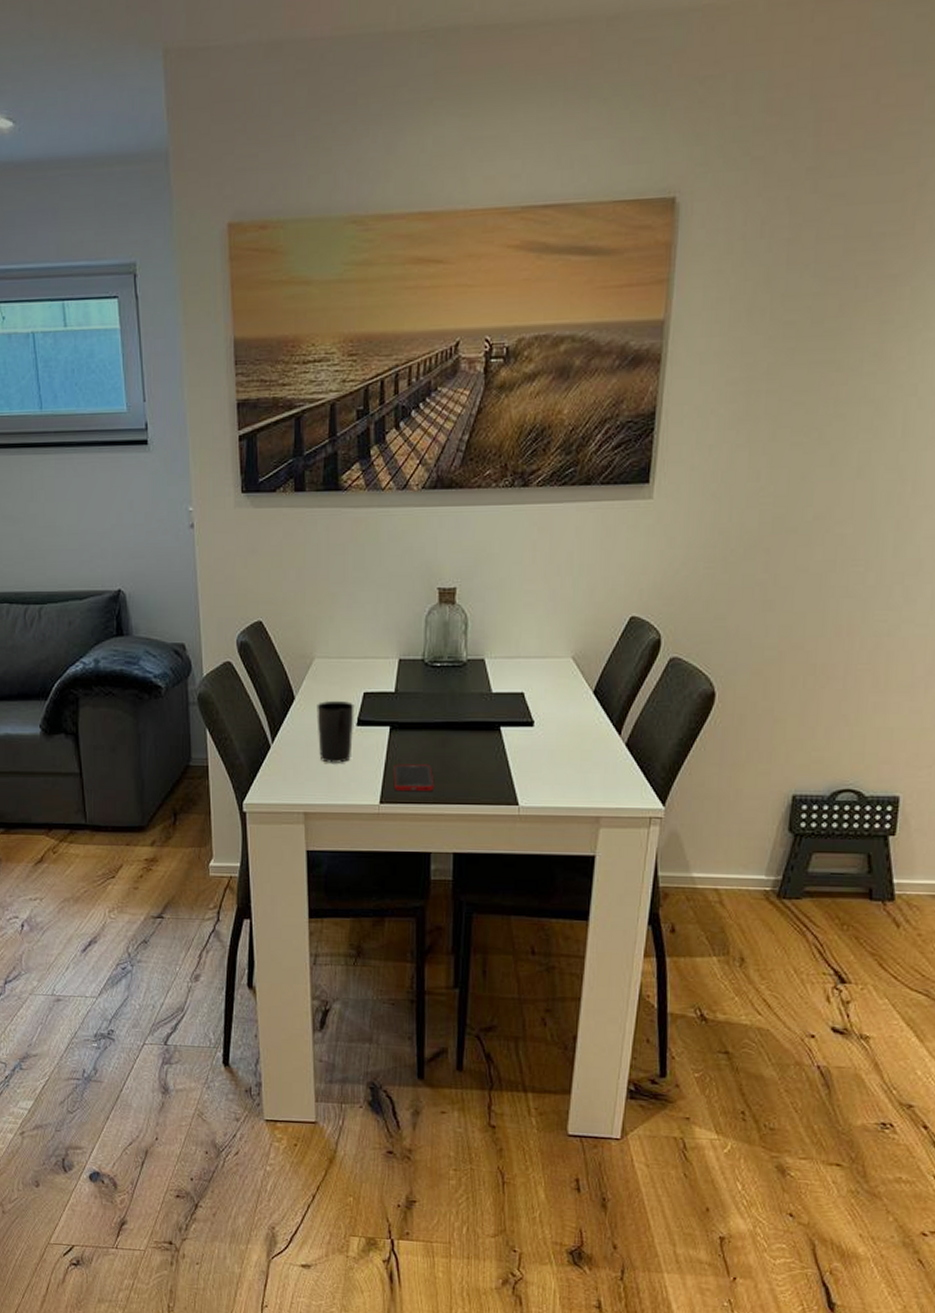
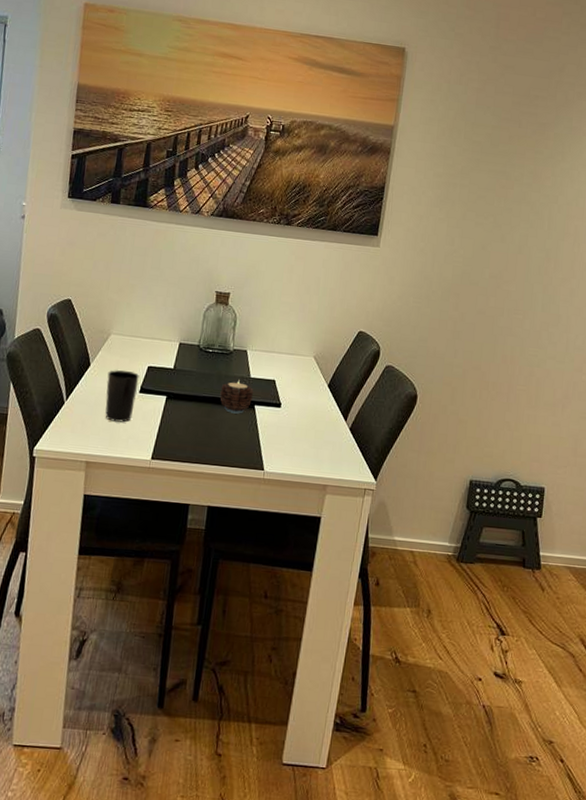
cell phone: present [393,764,435,792] -> none [164,427,198,452]
candle: none [455,697,498,739] -> present [219,380,254,414]

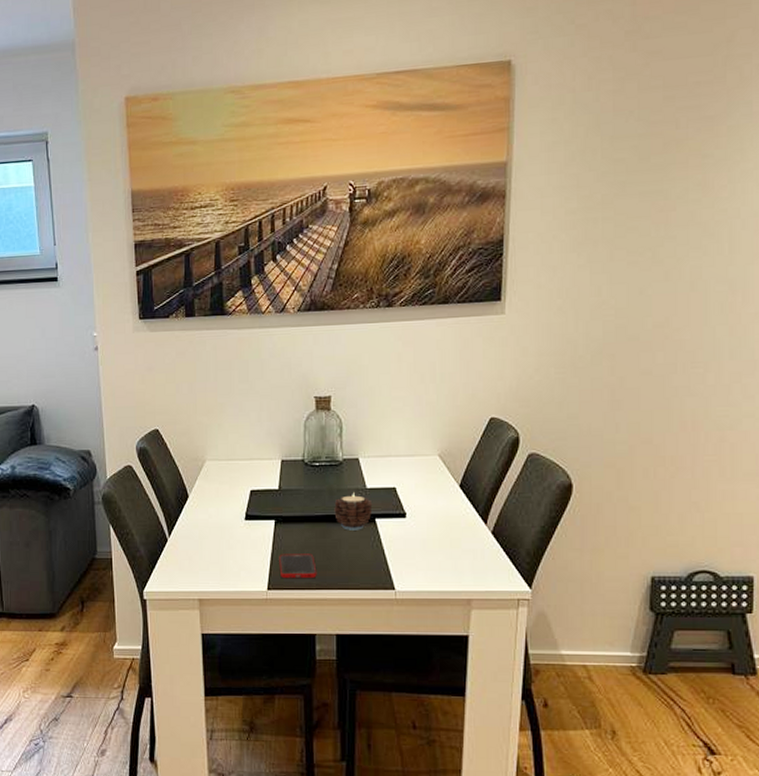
cup: present [105,369,140,422] -> none [208,497,243,554]
cell phone: none [164,427,198,452] -> present [279,554,317,579]

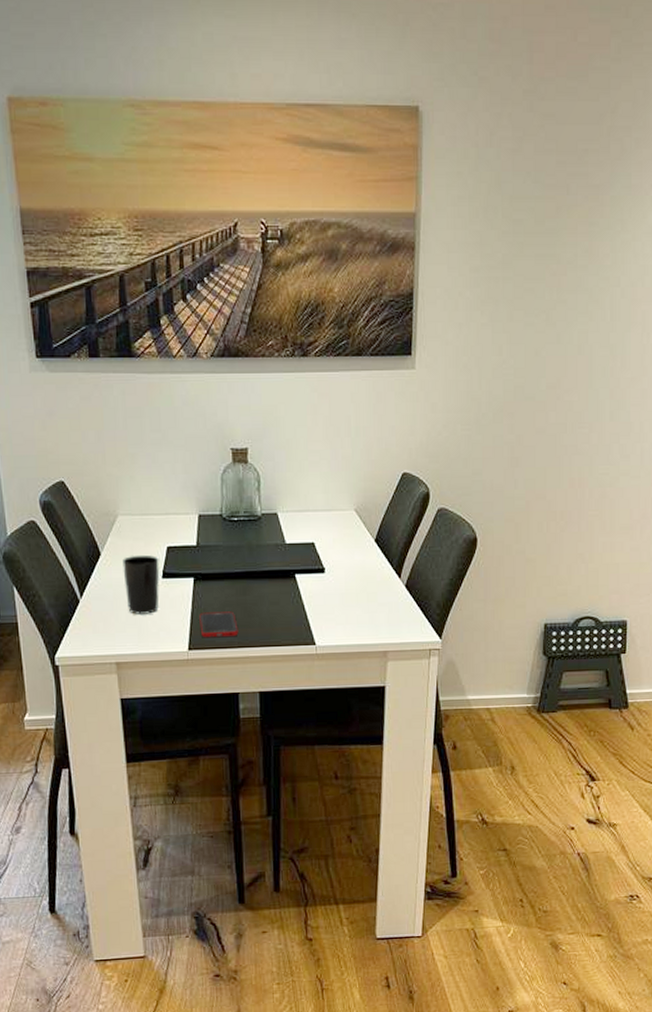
cup: none [208,497,243,554] -> present [122,554,160,614]
candle: present [334,493,373,530] -> none [254,548,292,587]

